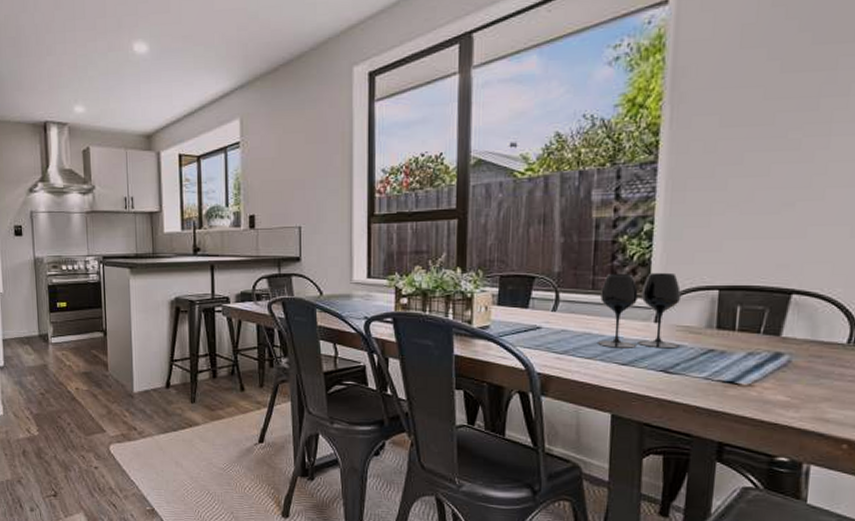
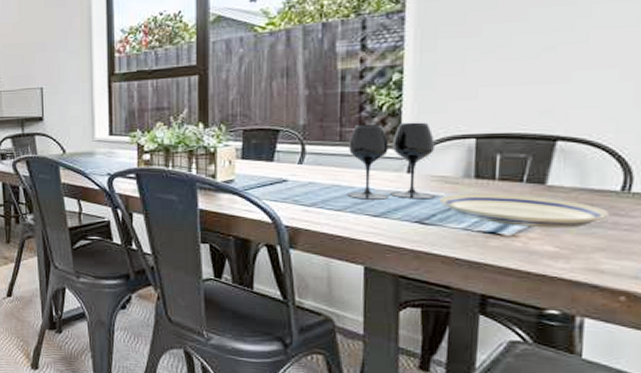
plate: none [683,343,836,379] -> present [439,193,609,228]

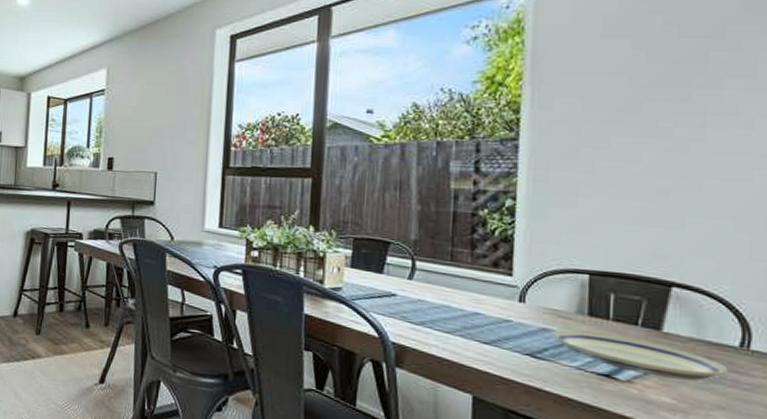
wine glass: present [348,122,436,200] -> none [457,247,548,332]

